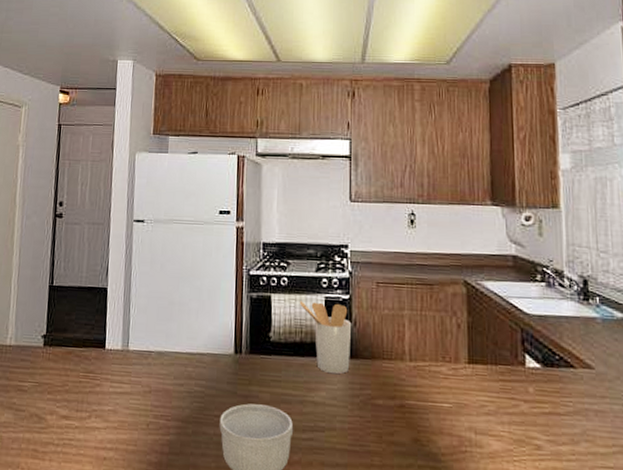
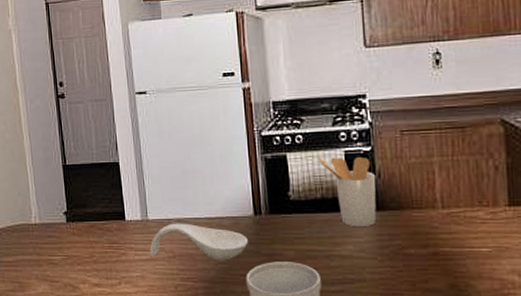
spoon rest: none [125,355,226,399] -> present [149,223,248,261]

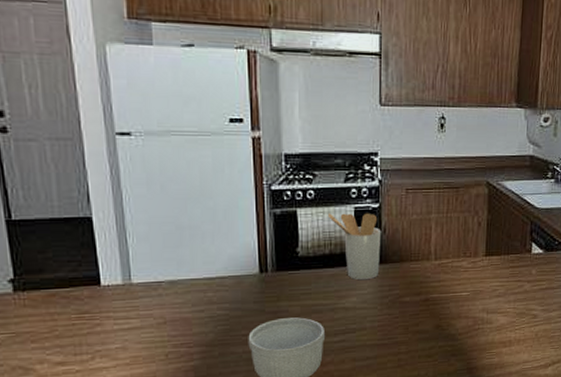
spoon rest: present [149,223,248,261] -> none [133,285,252,325]

